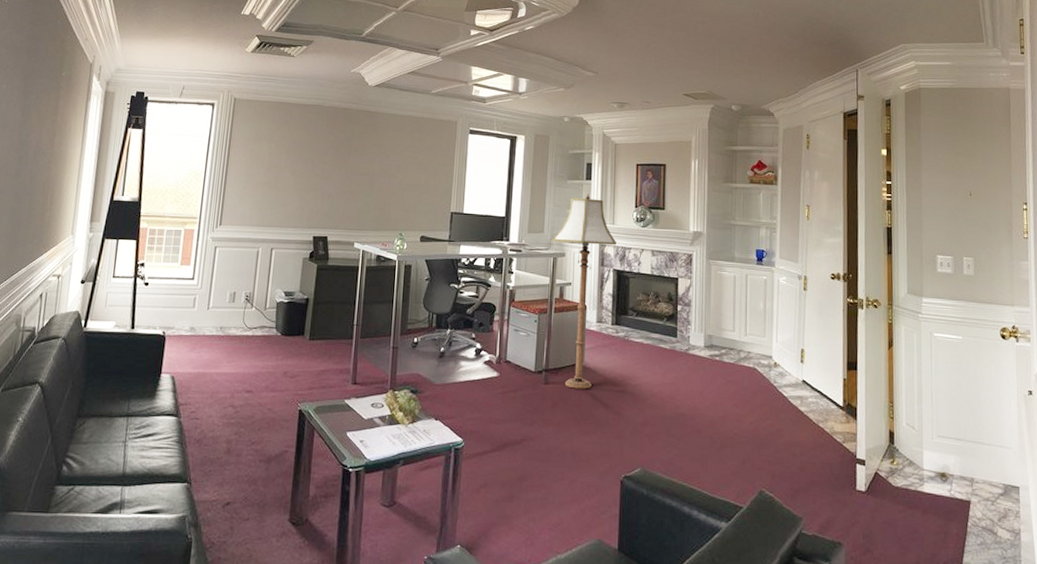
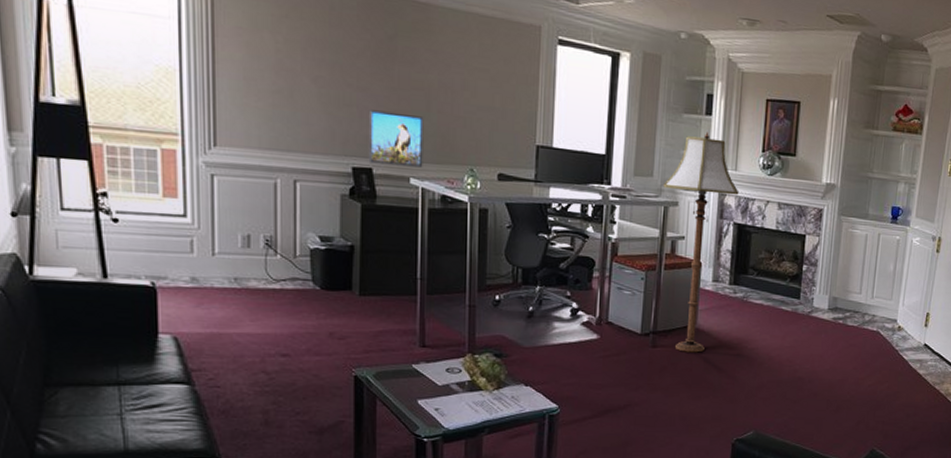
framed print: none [325,192,368,234] -> present [368,109,424,168]

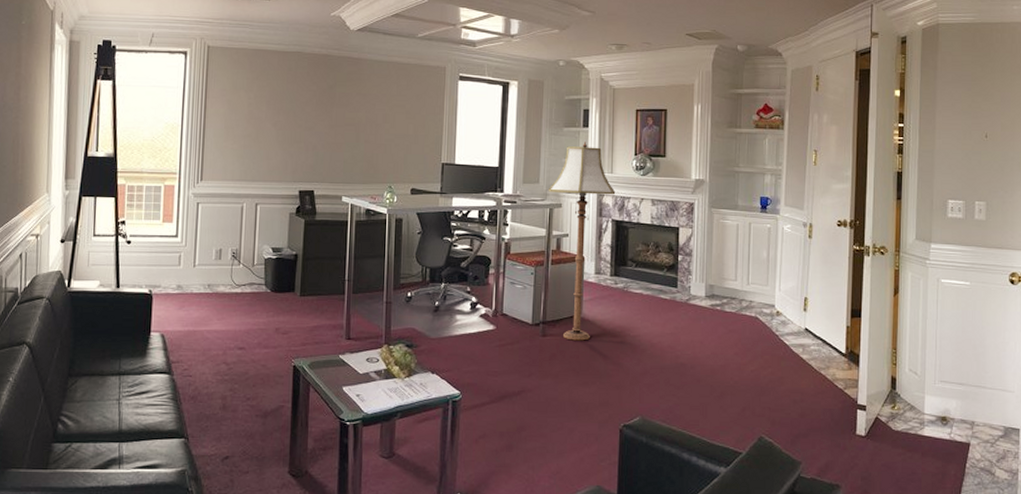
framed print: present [368,109,424,168] -> none [311,144,354,188]

